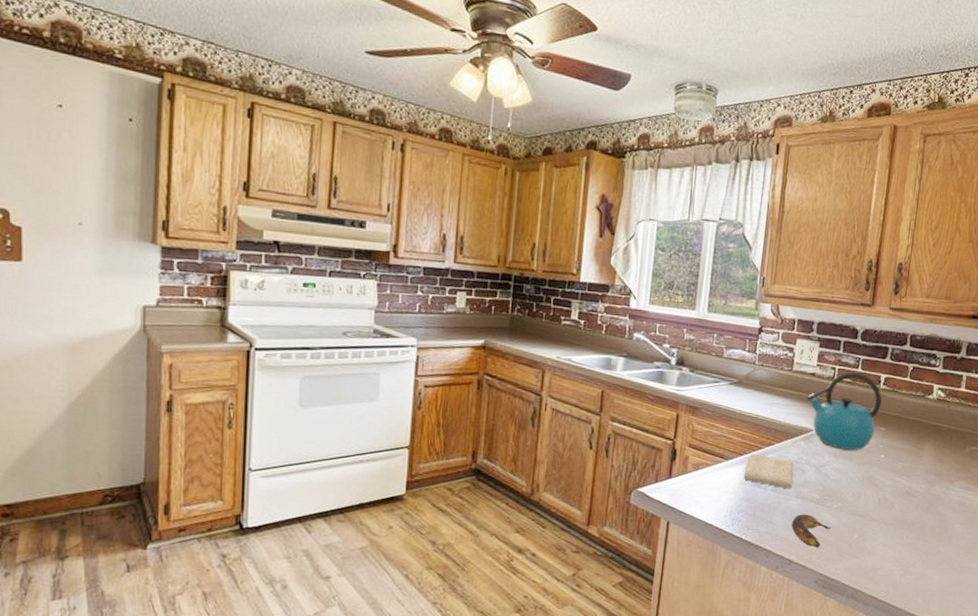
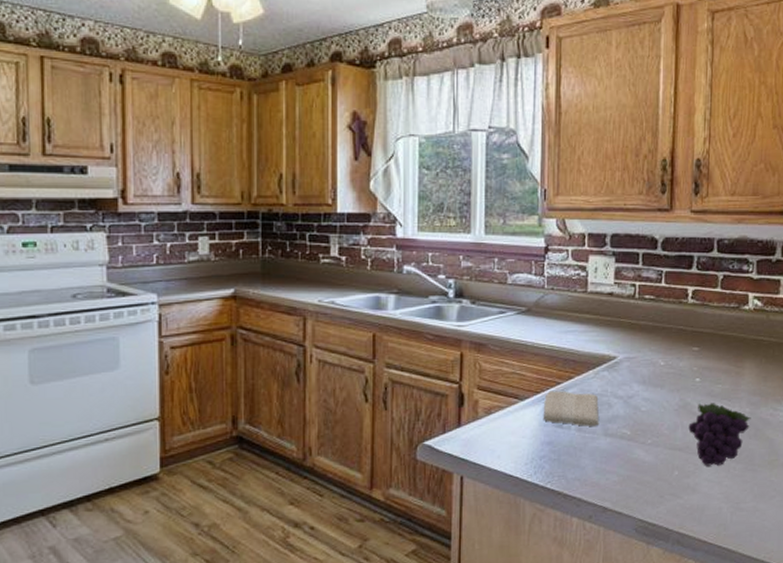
banana: present [791,514,833,548] -> none [602,453,649,491]
kettle: present [806,372,882,451] -> none [605,287,691,377]
fruit: none [870,477,926,533] -> present [688,403,751,466]

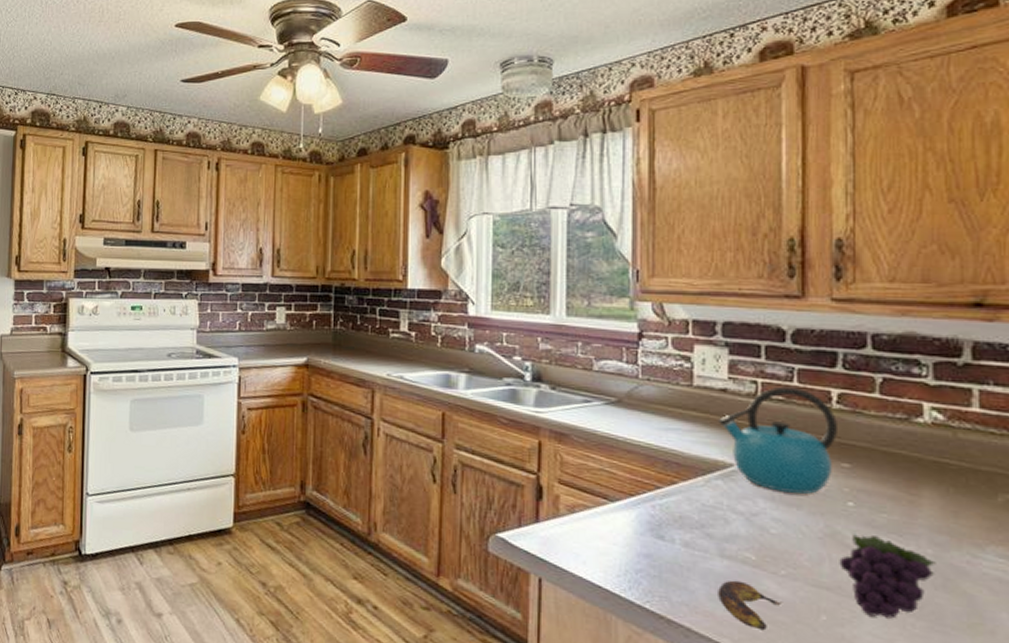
washcloth: present [543,390,599,426] -> none [638,495,713,544]
banana: none [602,453,649,491] -> present [718,580,783,631]
kettle: none [605,287,691,377] -> present [717,386,837,495]

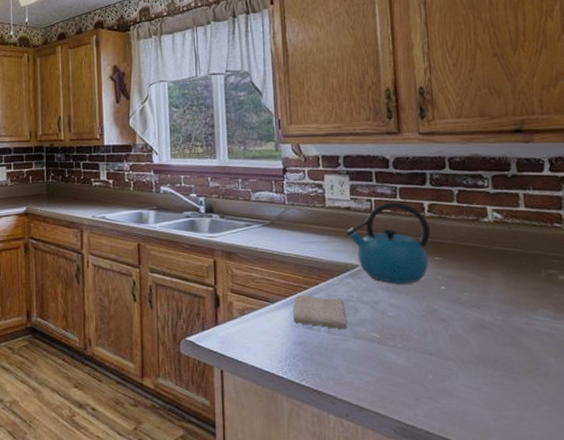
washcloth: none [638,495,713,544] -> present [293,295,348,329]
banana: present [718,580,783,631] -> none [354,355,401,392]
fruit: present [839,534,936,619] -> none [438,310,505,372]

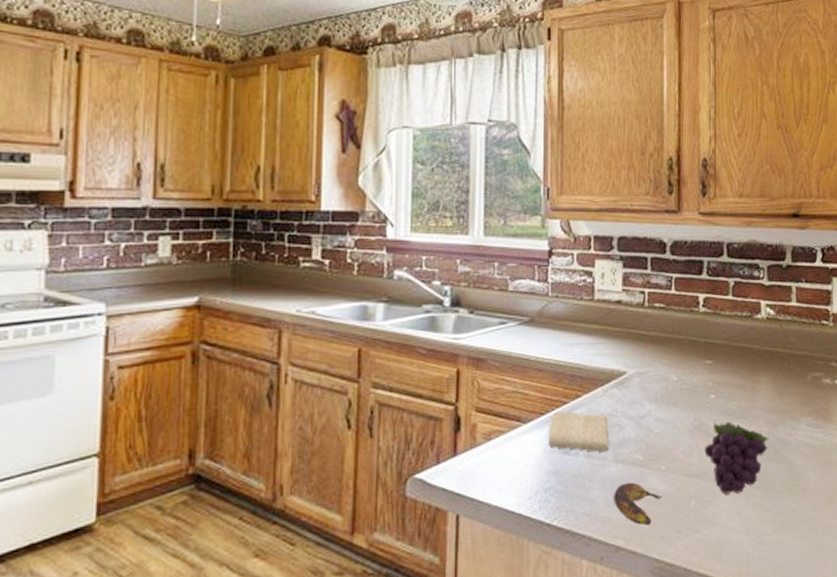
kettle: present [345,202,430,284] -> none [613,294,703,394]
banana: none [354,355,401,392] -> present [614,482,664,526]
fruit: none [438,310,505,372] -> present [704,422,769,494]

